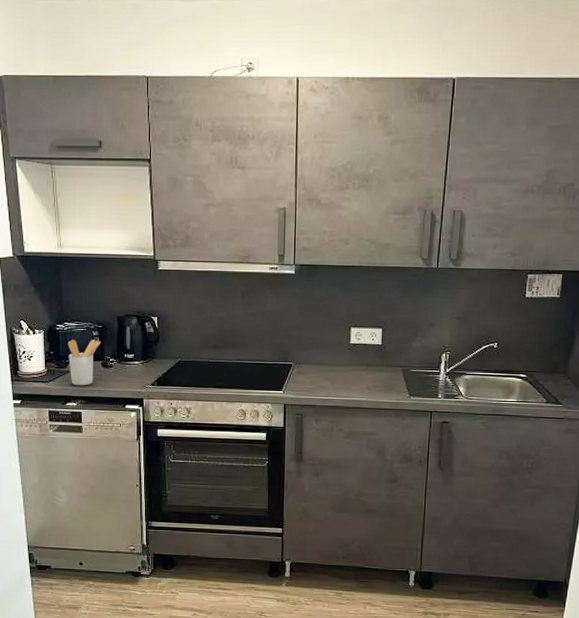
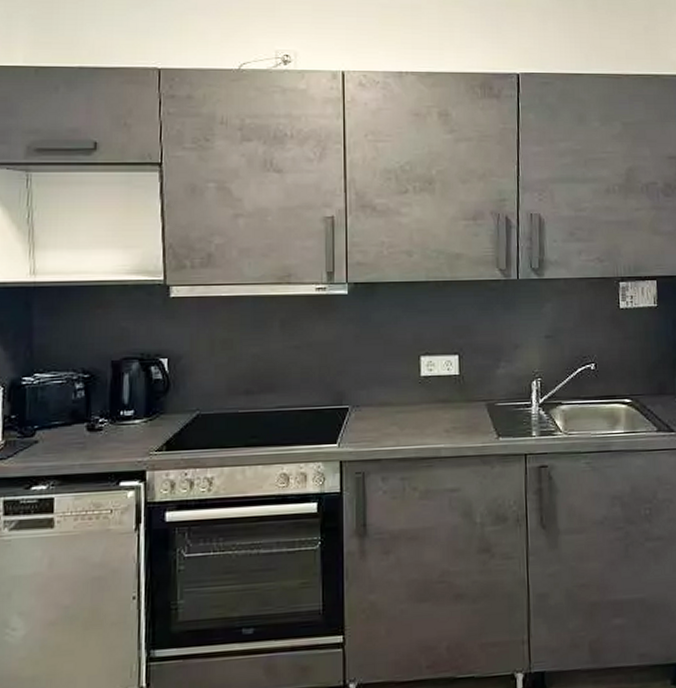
utensil holder: present [67,339,101,386] -> none [37,394,87,461]

